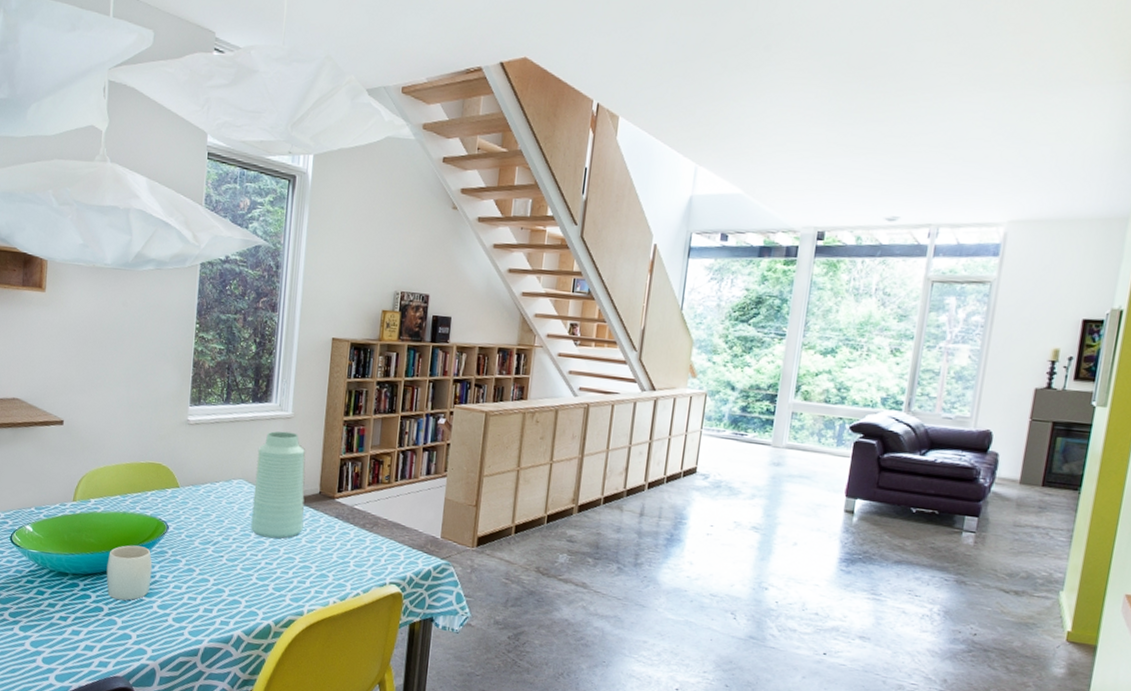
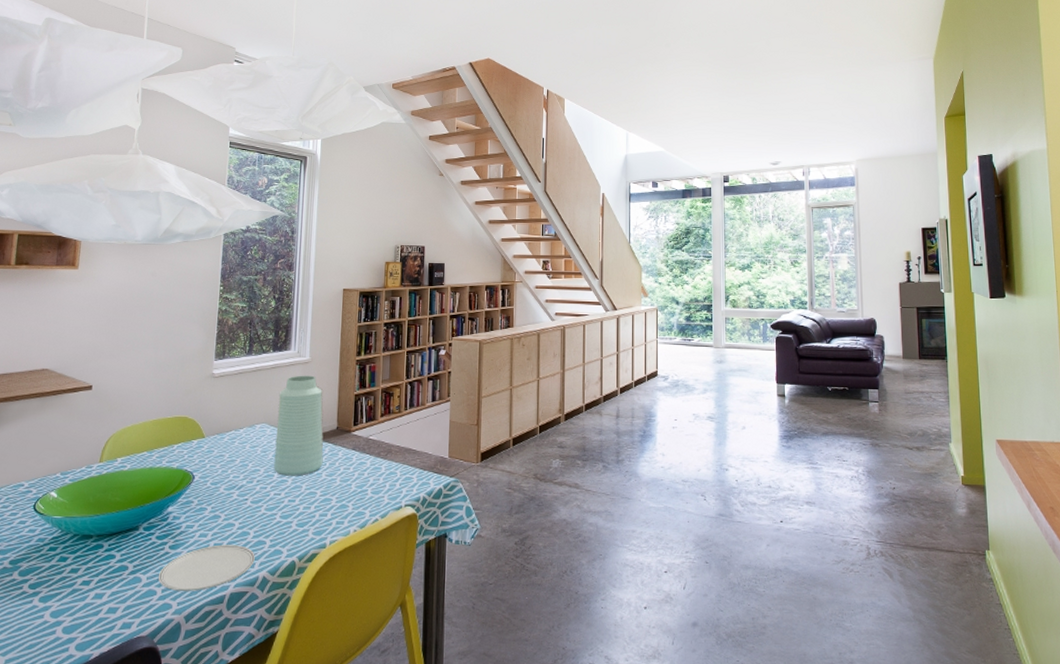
mug: present [106,545,153,601] -> none [131,499,178,556]
plate: none [132,598,230,641] -> present [158,544,255,592]

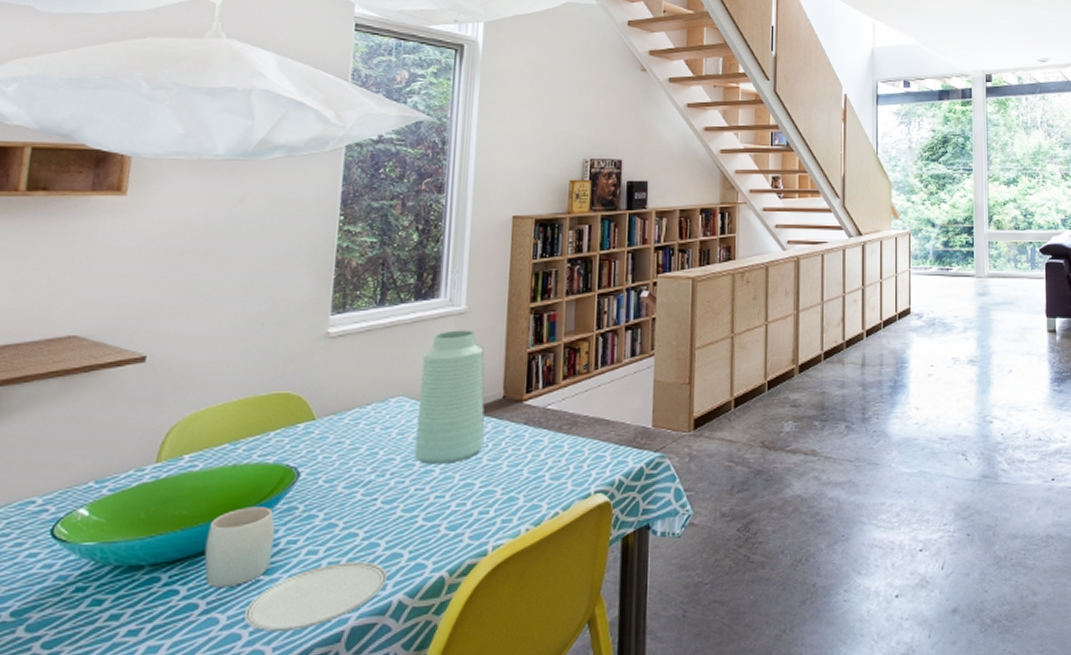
mug: none [131,499,178,556] -> present [204,506,276,587]

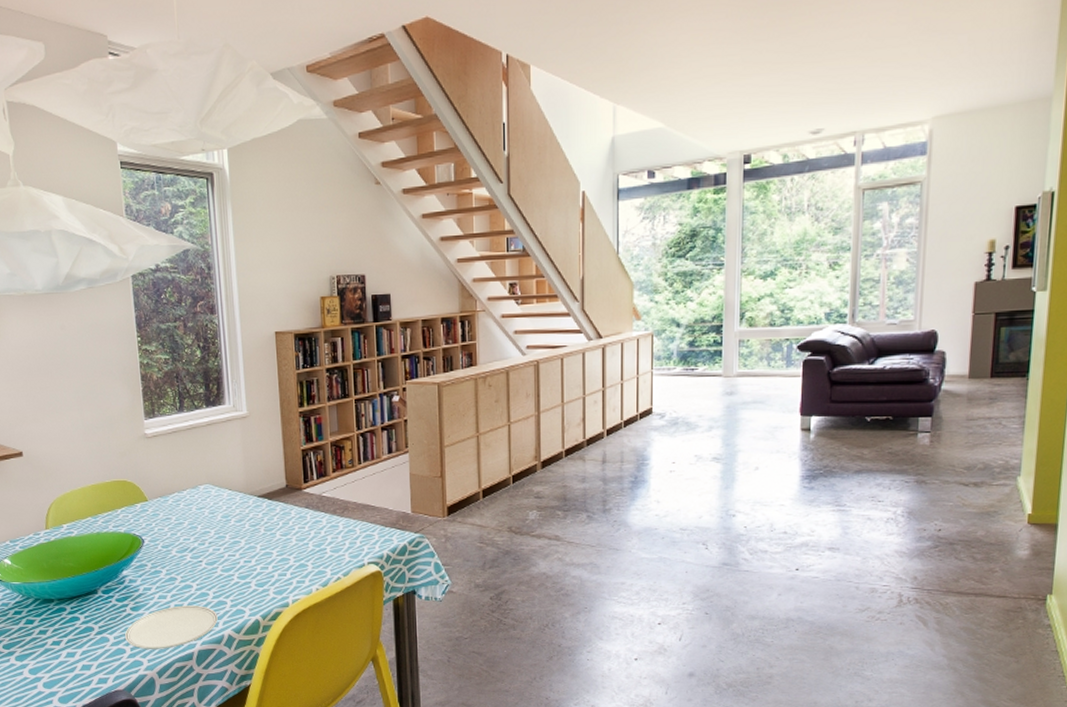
mug: present [204,506,276,587] -> none [89,563,136,617]
vase: present [415,330,485,464] -> none [219,431,276,537]

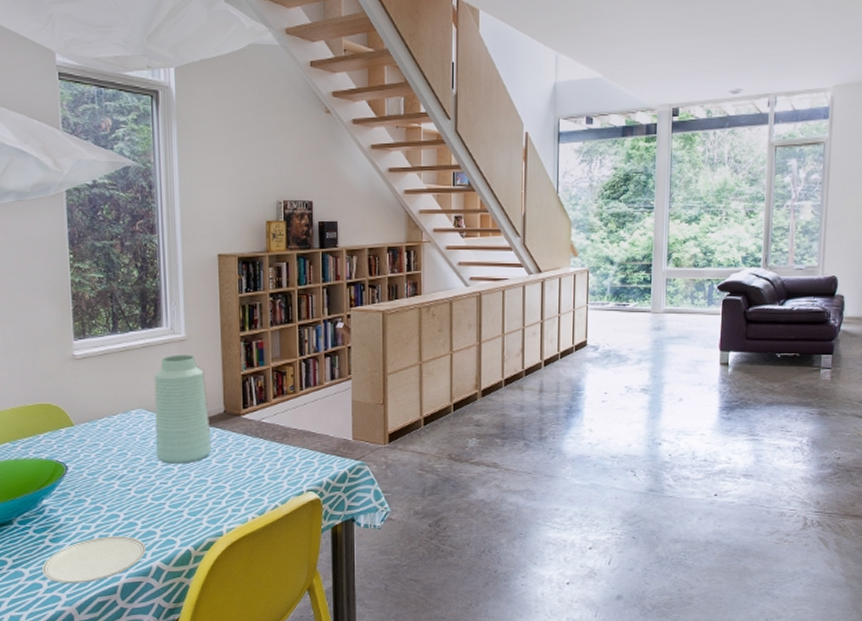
vase: none [219,431,276,537] -> present [153,354,212,464]

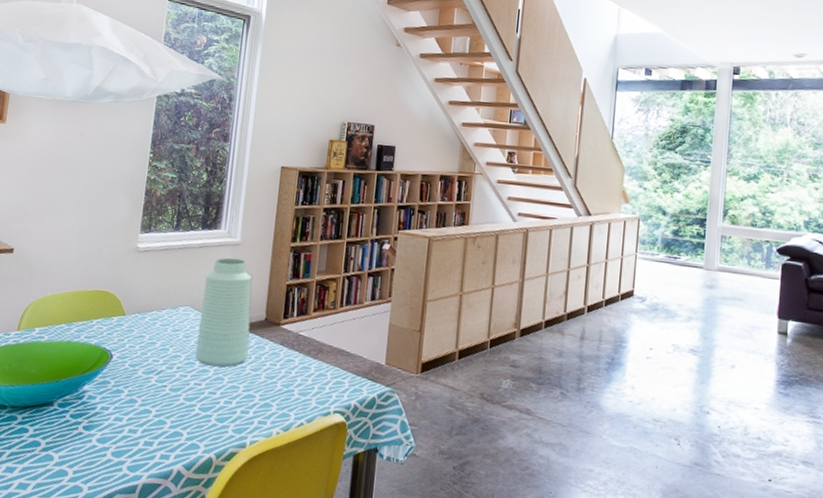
plate: present [41,536,146,584] -> none [70,430,171,477]

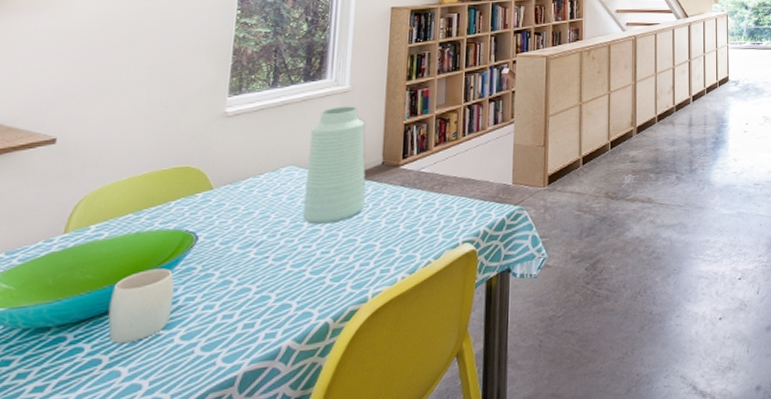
mug: none [45,375,94,434] -> present [107,268,175,344]

